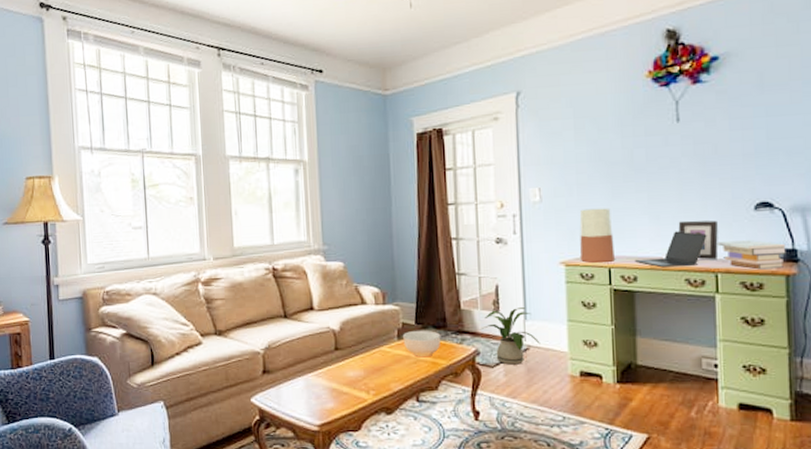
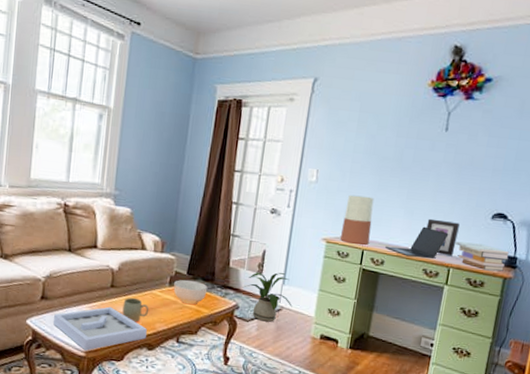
decorative tray: none [278,371,382,424] -> present [53,306,147,351]
mug: none [351,358,381,385] -> present [122,297,149,323]

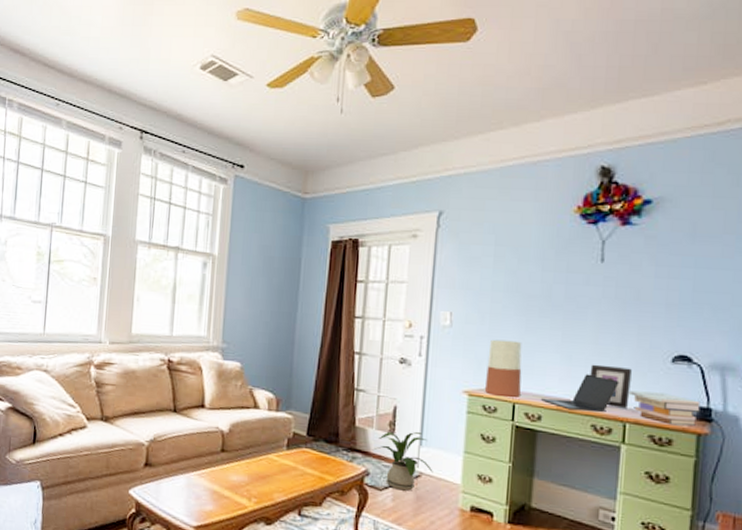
decorative tray: present [53,306,147,351] -> none [158,474,264,526]
mug: present [122,297,149,323] -> none [235,463,265,492]
bowl: present [173,279,208,305] -> none [291,441,332,472]

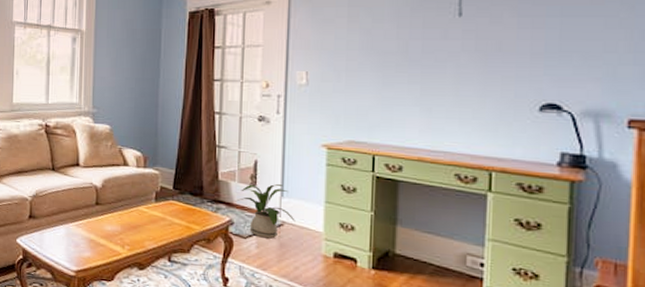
vase: present [485,339,522,398] -> none [344,95,381,150]
laptop: present [541,374,620,413] -> none [402,125,483,162]
picture frame: present [590,364,632,409] -> none [451,115,496,158]
books: present [628,390,701,426] -> none [493,140,573,174]

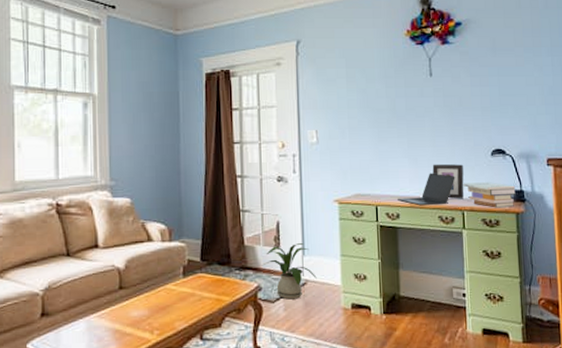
laptop: none [402,125,483,162] -> present [398,173,455,206]
picture frame: none [451,115,496,158] -> present [432,164,464,200]
books: none [493,140,573,174] -> present [463,182,516,208]

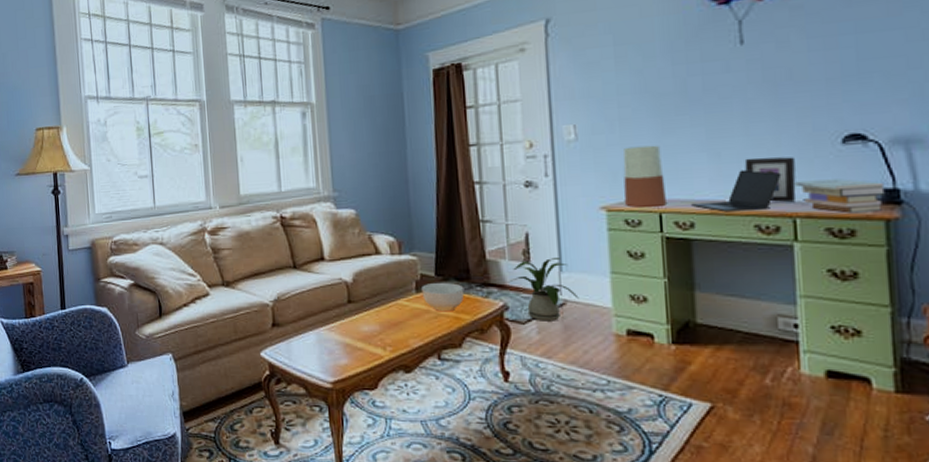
bowl: none [187,266,225,295] -> present [420,282,465,312]
vase: none [351,150,381,202] -> present [622,145,666,209]

